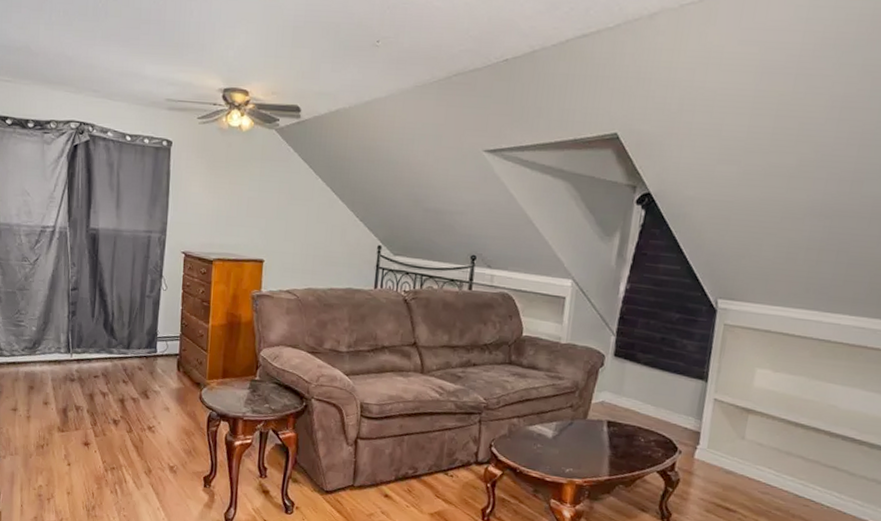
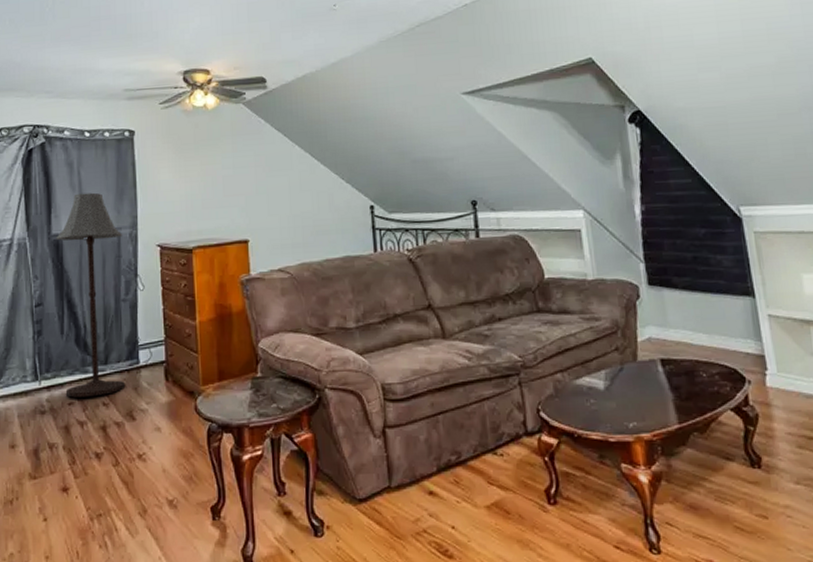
floor lamp: none [92,193,153,374] -> present [56,192,126,398]

